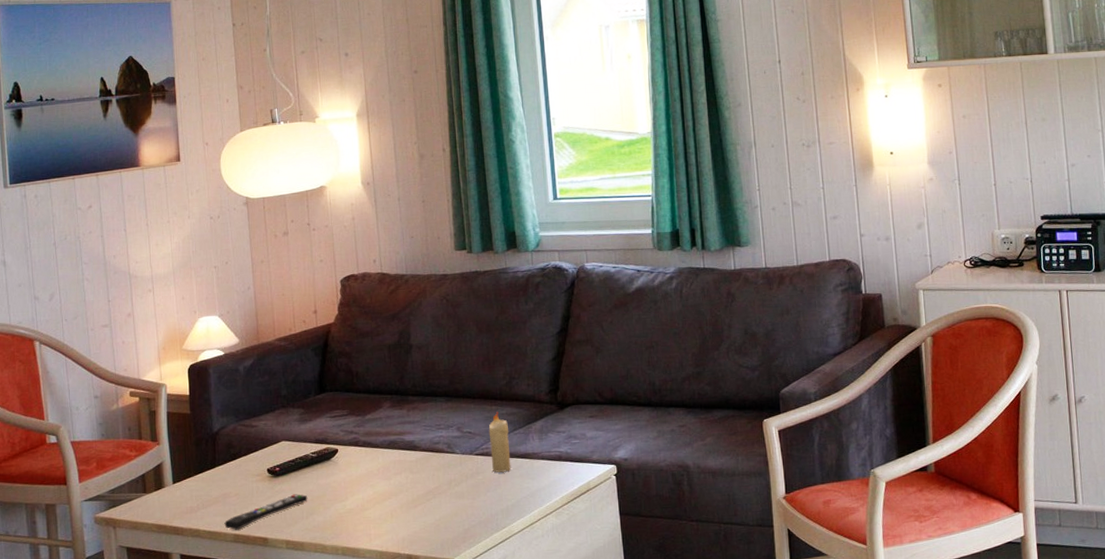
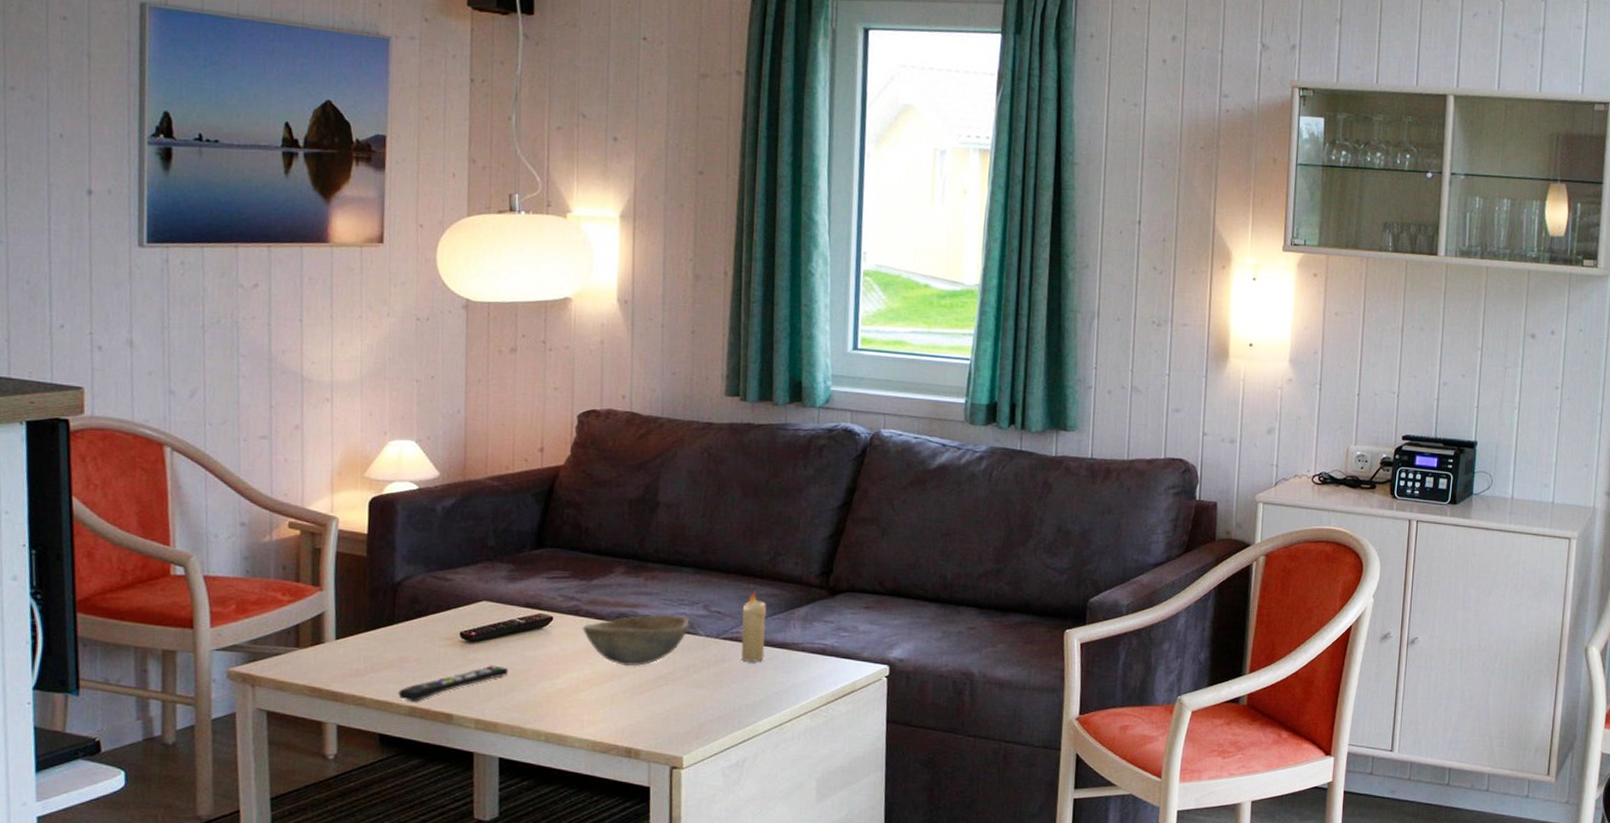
bowl: none [362,438,447,486] -> present [582,614,690,667]

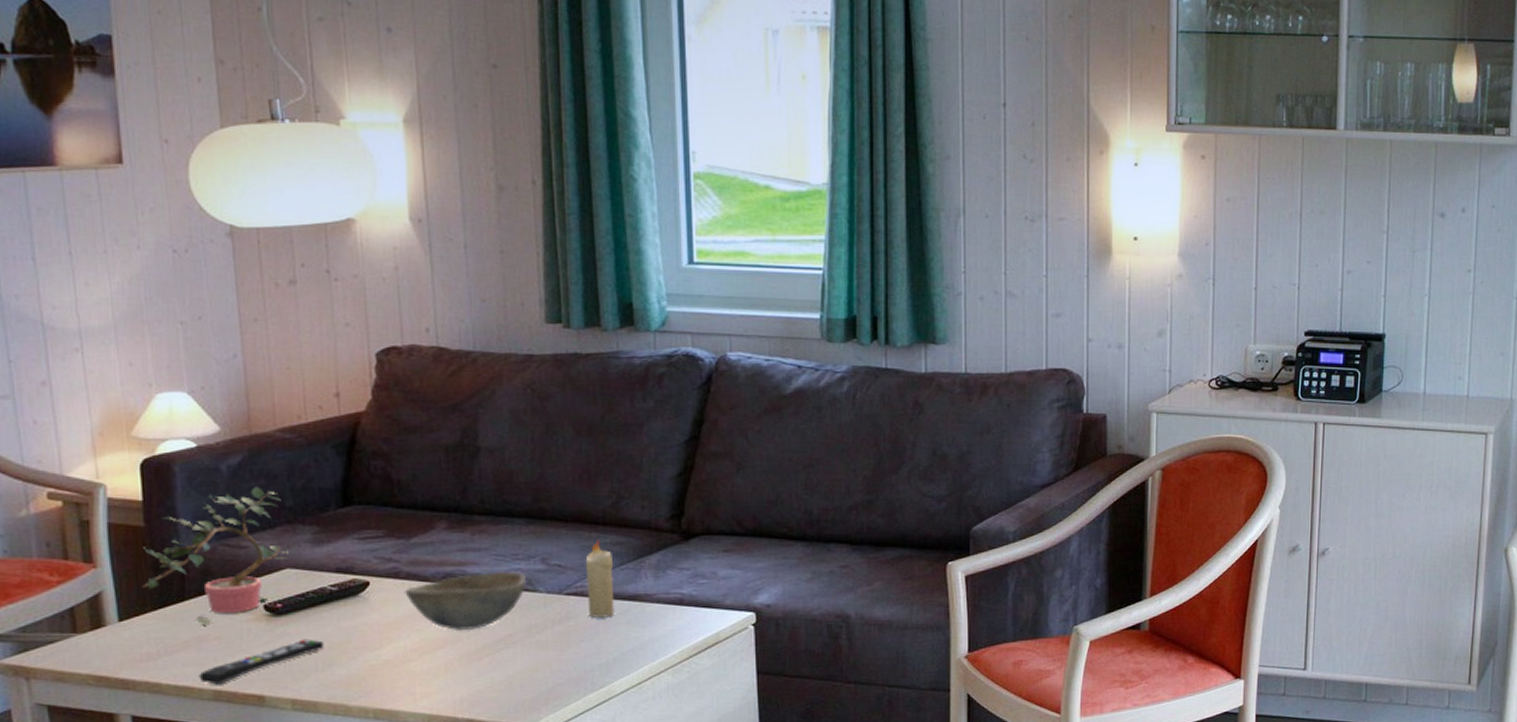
potted plant: none [359,526,486,649] -> present [142,485,289,627]

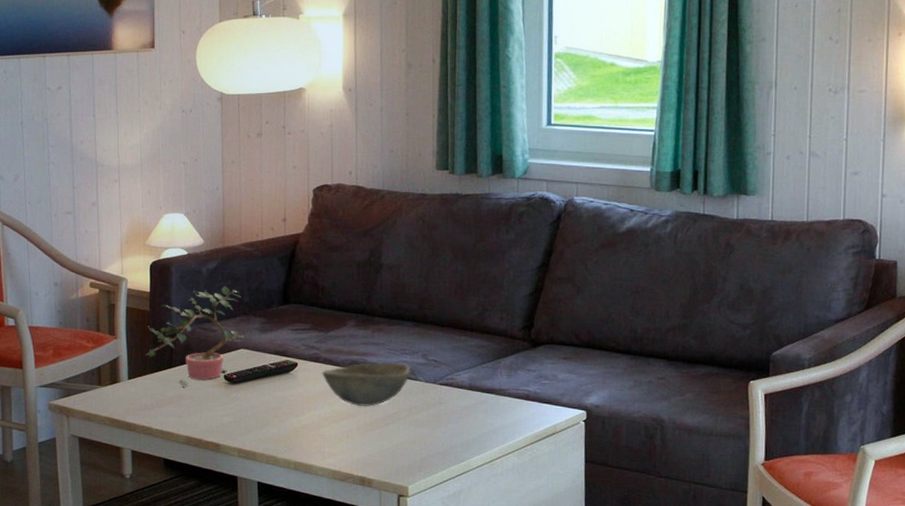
remote control: present [199,639,325,685] -> none [177,403,263,433]
candle: present [585,540,615,619] -> none [455,343,477,406]

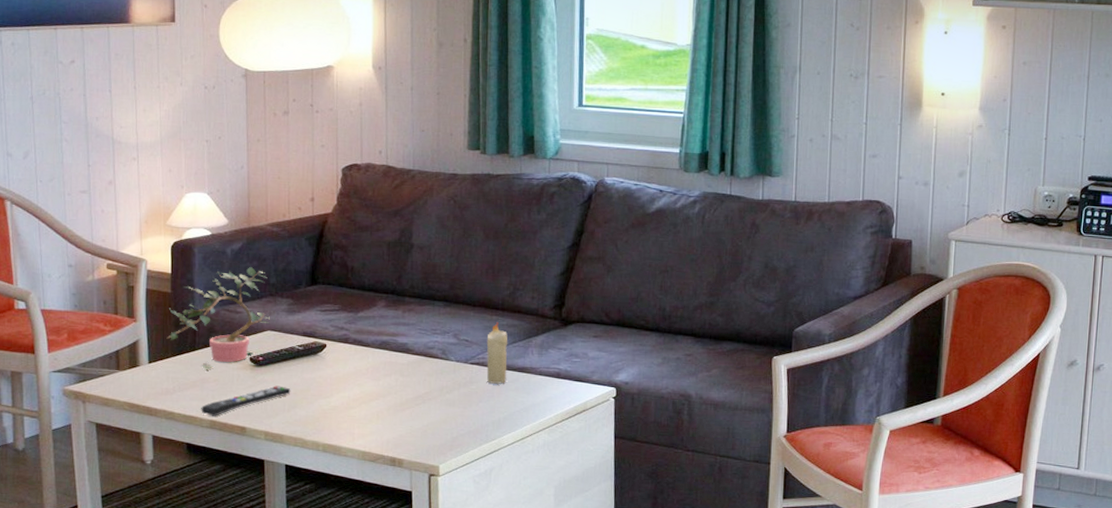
remote control: none [177,403,263,433] -> present [201,385,291,416]
bowl: present [322,362,411,407] -> none [351,342,442,388]
candle: none [455,343,477,406] -> present [486,322,508,385]

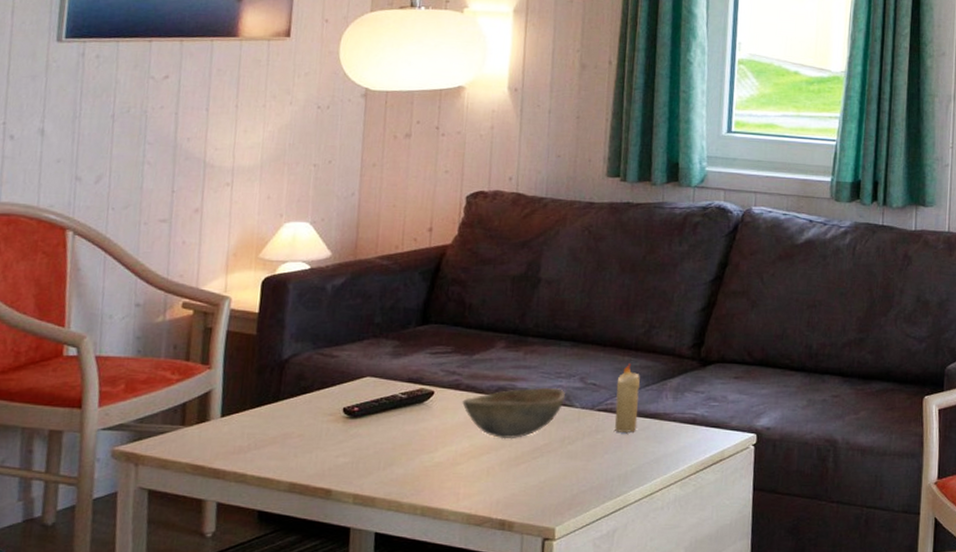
potted plant: present [166,266,270,371] -> none [245,304,371,425]
remote control: present [201,385,291,416] -> none [279,440,389,478]
bowl: none [351,342,442,388] -> present [462,387,566,440]

